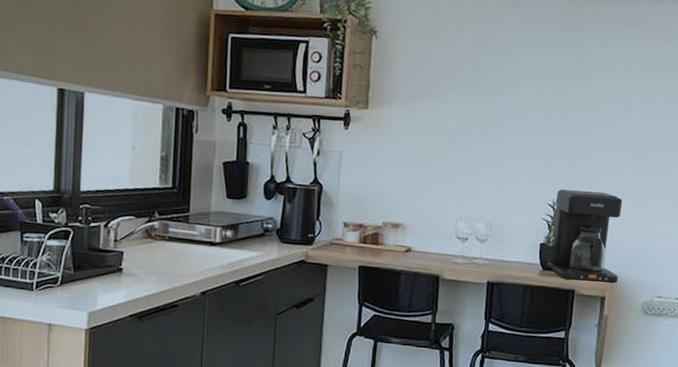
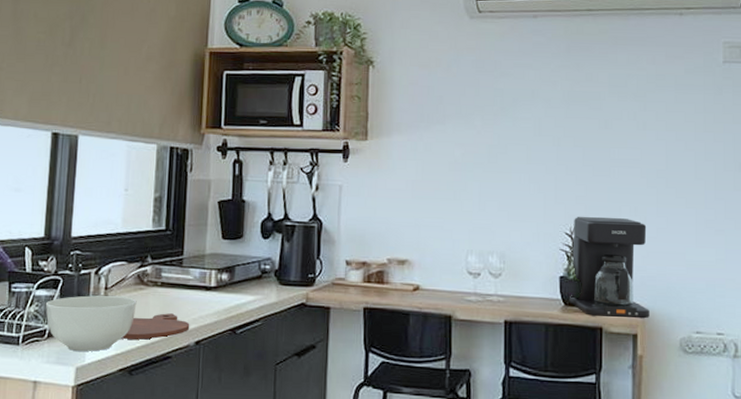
bowl: none [57,247,145,298] -> present [45,295,137,351]
cutting board: none [131,265,196,289] -> present [121,313,190,340]

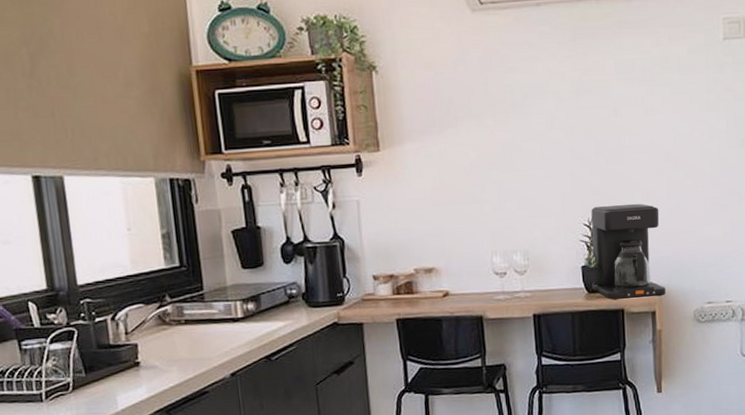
bowl: present [45,295,137,351] -> none [63,339,163,400]
cutting board: present [121,313,190,340] -> none [152,349,223,381]

